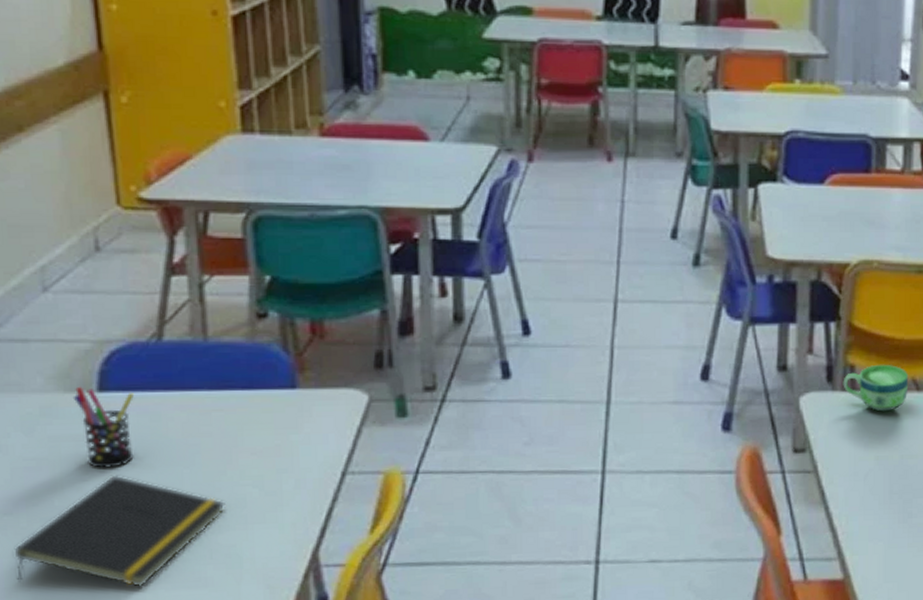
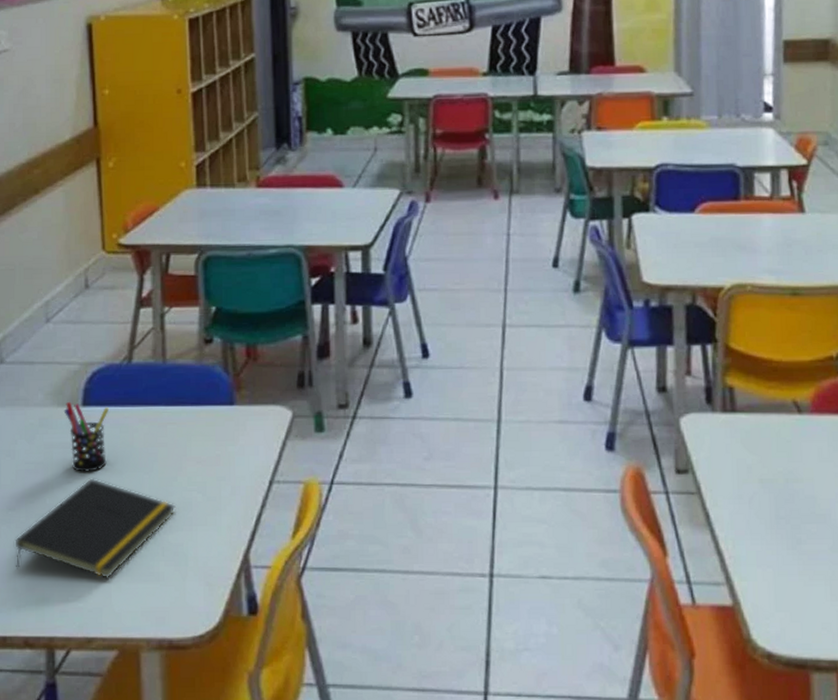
cup: present [843,364,909,412] -> none [722,386,790,434]

